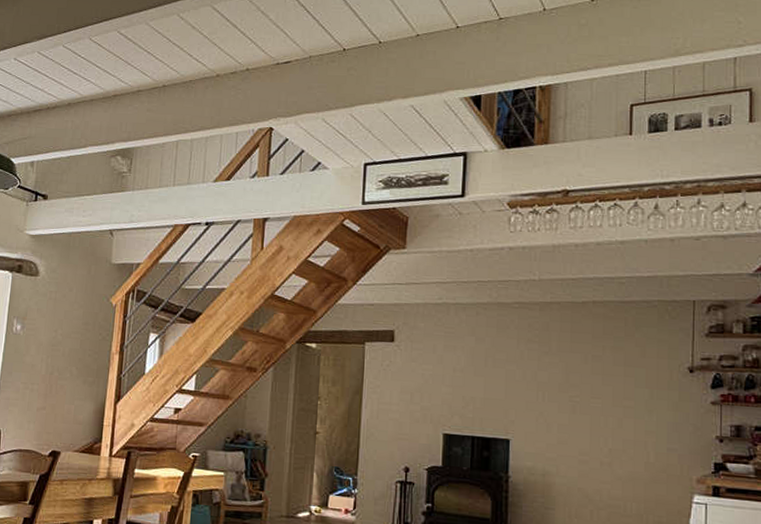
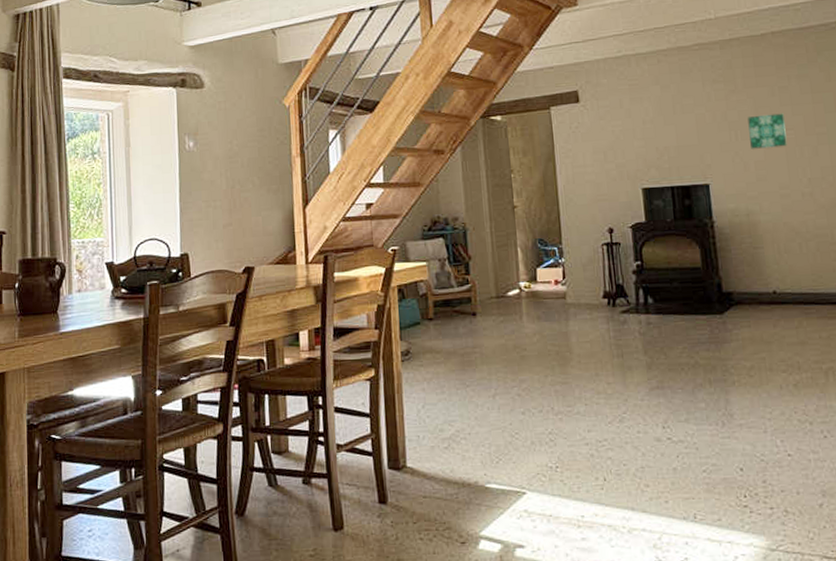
wall art: none [556,380,594,414] -> present [747,113,787,149]

